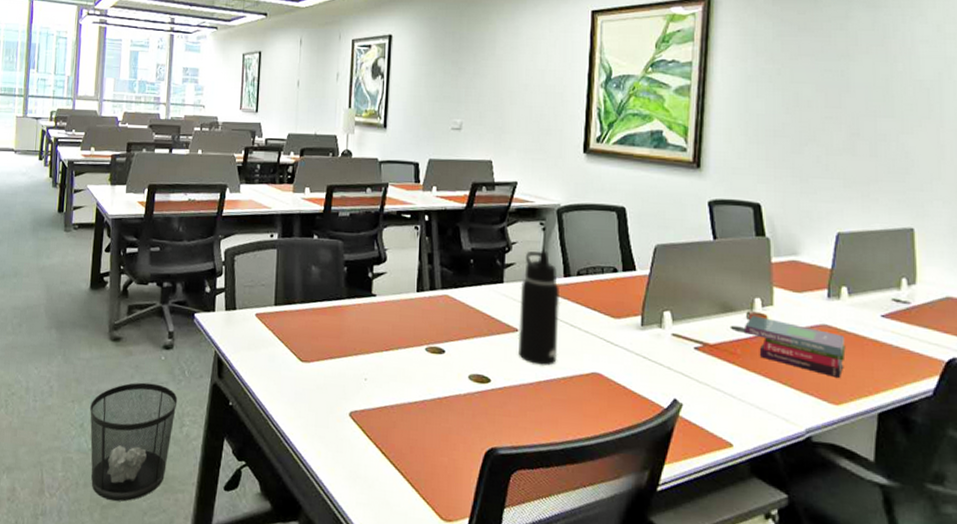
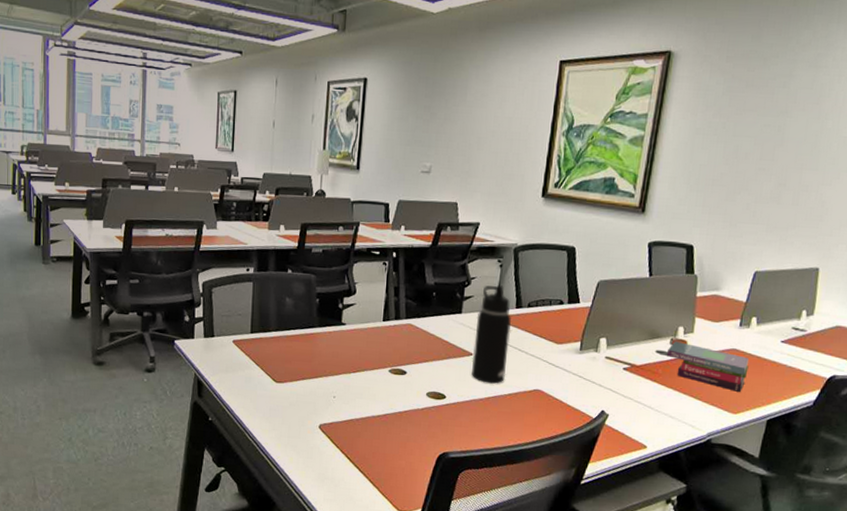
waste bin: present [89,382,178,502] -> none [76,401,161,503]

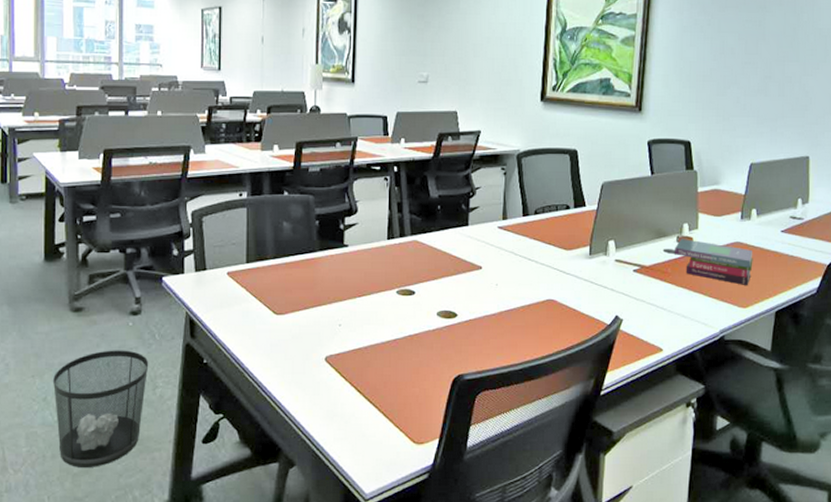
waste bin: none [76,401,161,503] -> present [52,350,149,467]
water bottle: present [471,284,511,384] -> none [481,192,520,297]

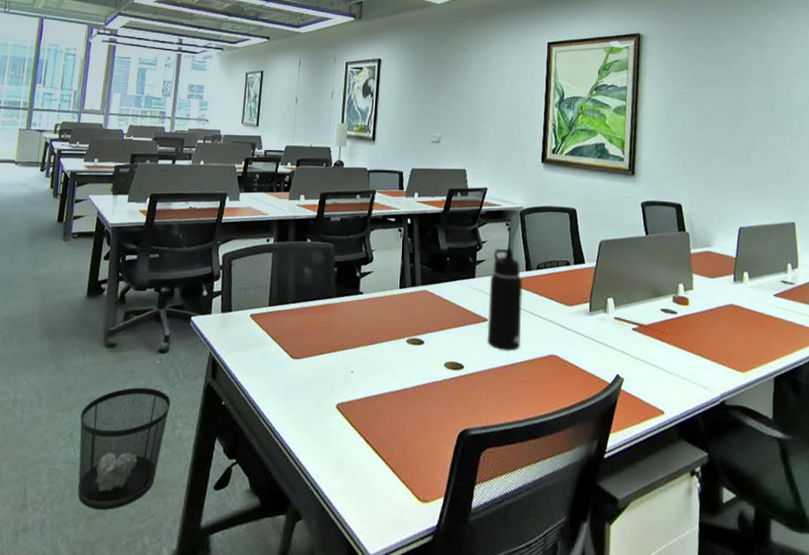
water bottle: none [481,192,520,297] -> present [487,247,523,351]
books: present [675,239,753,285] -> none [671,299,749,349]

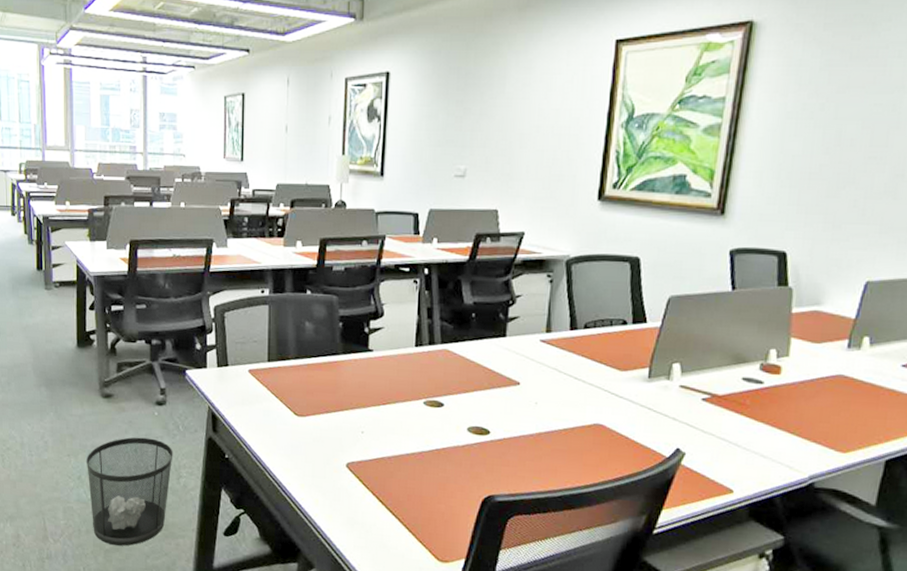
water bottle: present [487,247,523,351] -> none [519,302,565,418]

